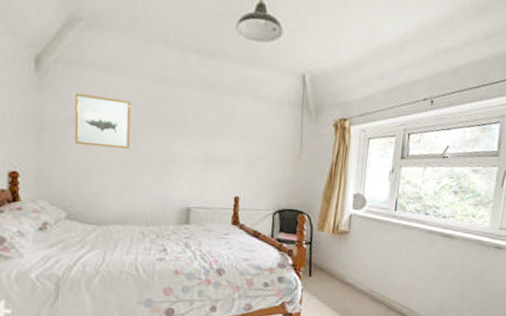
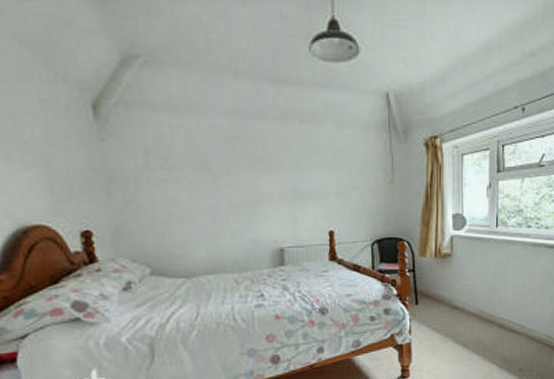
wall art: present [74,92,132,150] -> none [143,137,211,194]

